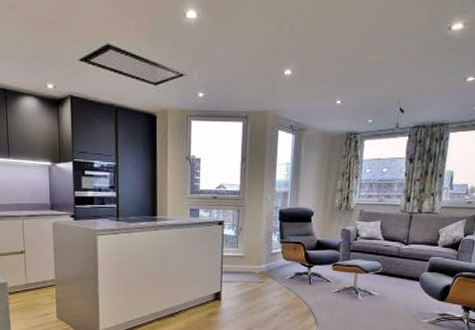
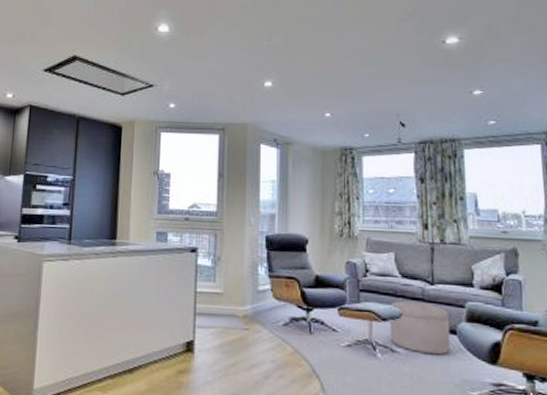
ottoman: none [370,258,416,296] -> present [390,301,451,355]

